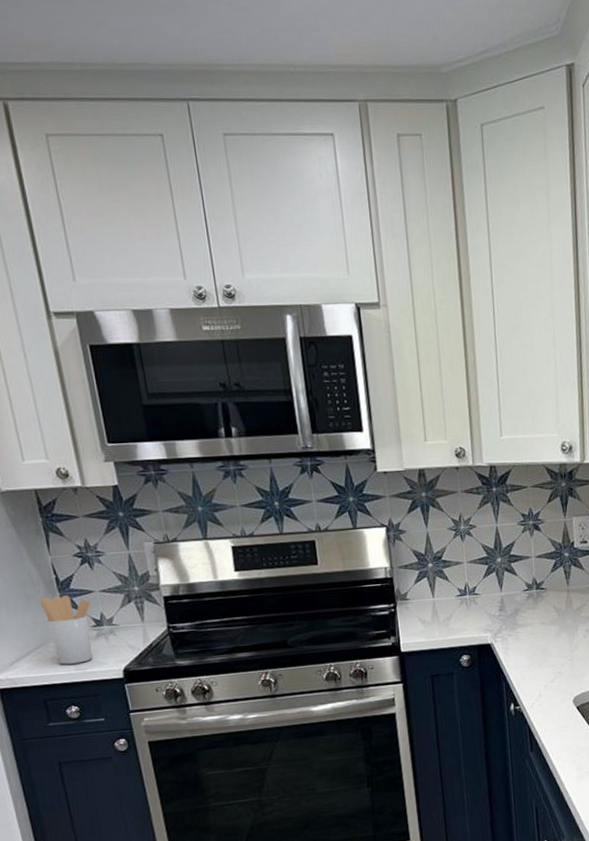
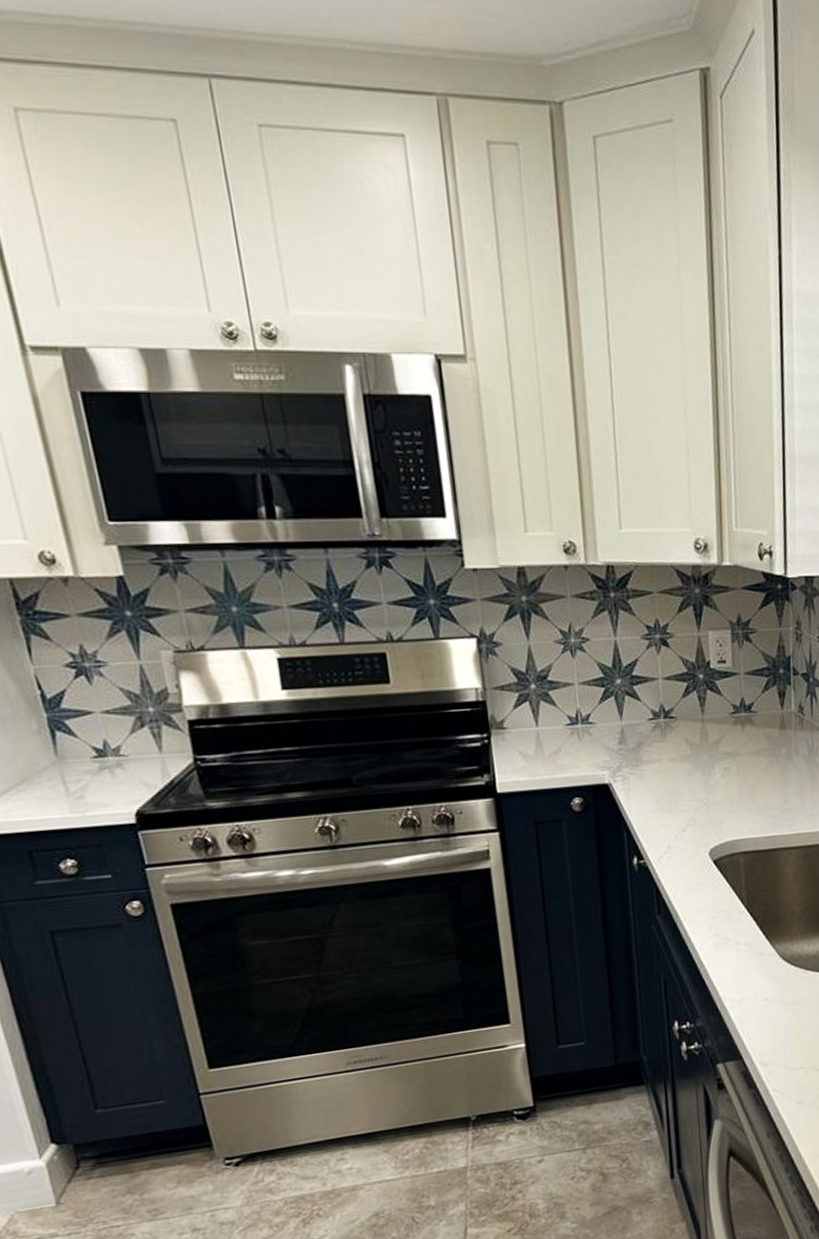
utensil holder: present [39,595,93,665] -> none [19,716,94,806]

